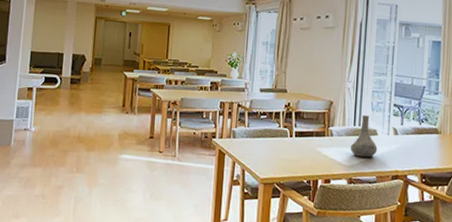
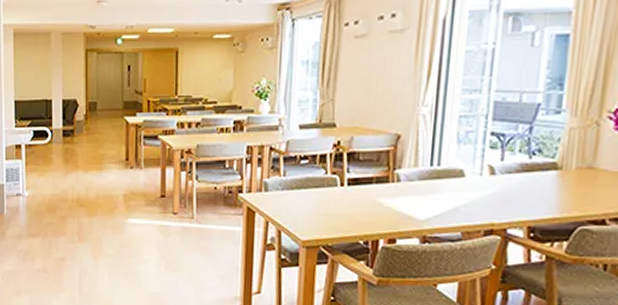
vase: present [350,116,378,158] -> none [424,151,465,208]

